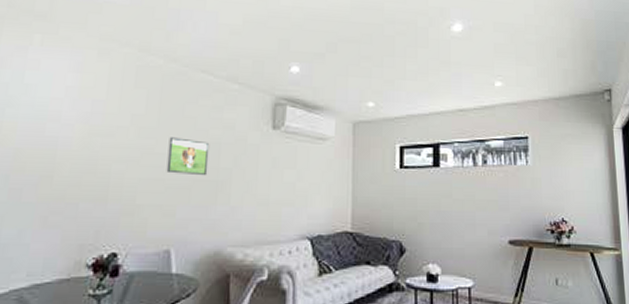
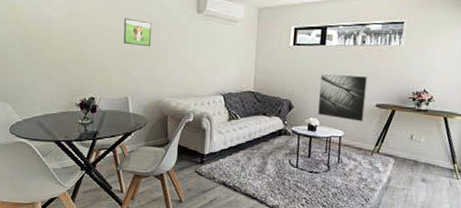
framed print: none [437,203,497,265] -> present [317,73,368,122]

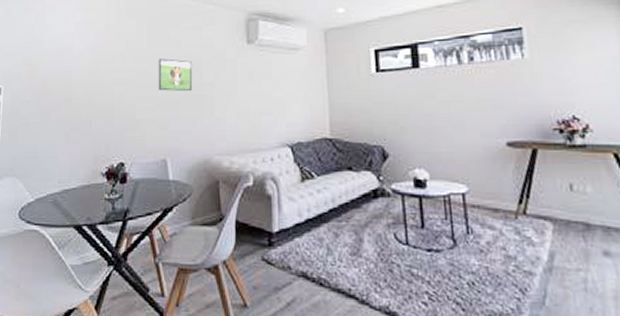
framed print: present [317,73,368,122] -> none [419,104,494,169]

